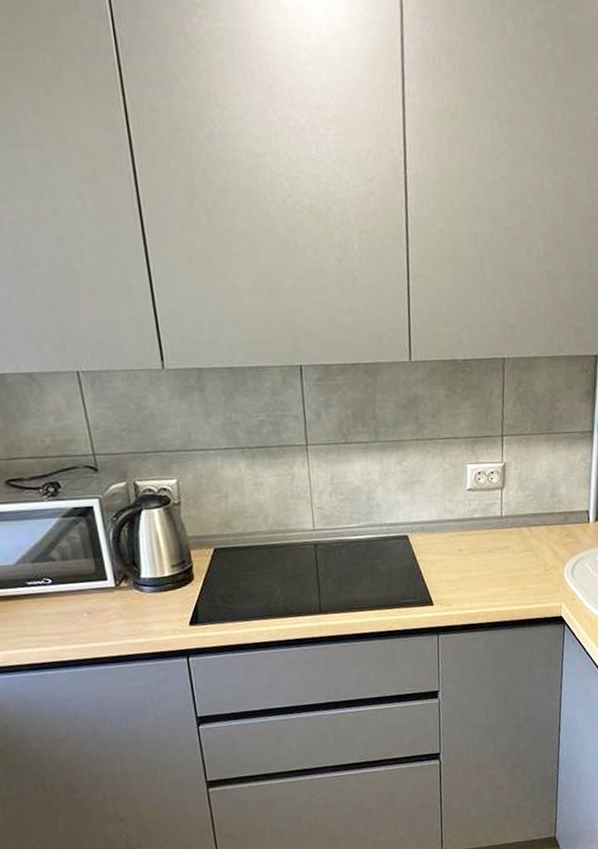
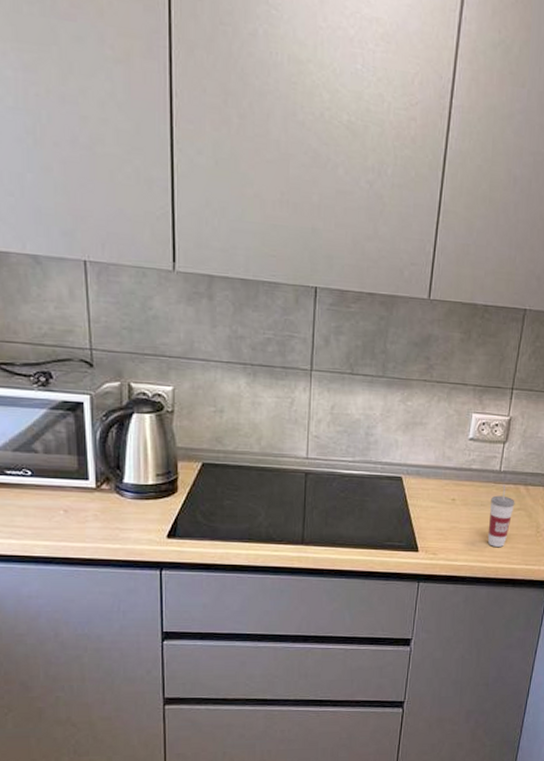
cup: none [496,528,521,590] -> present [487,484,515,547]

